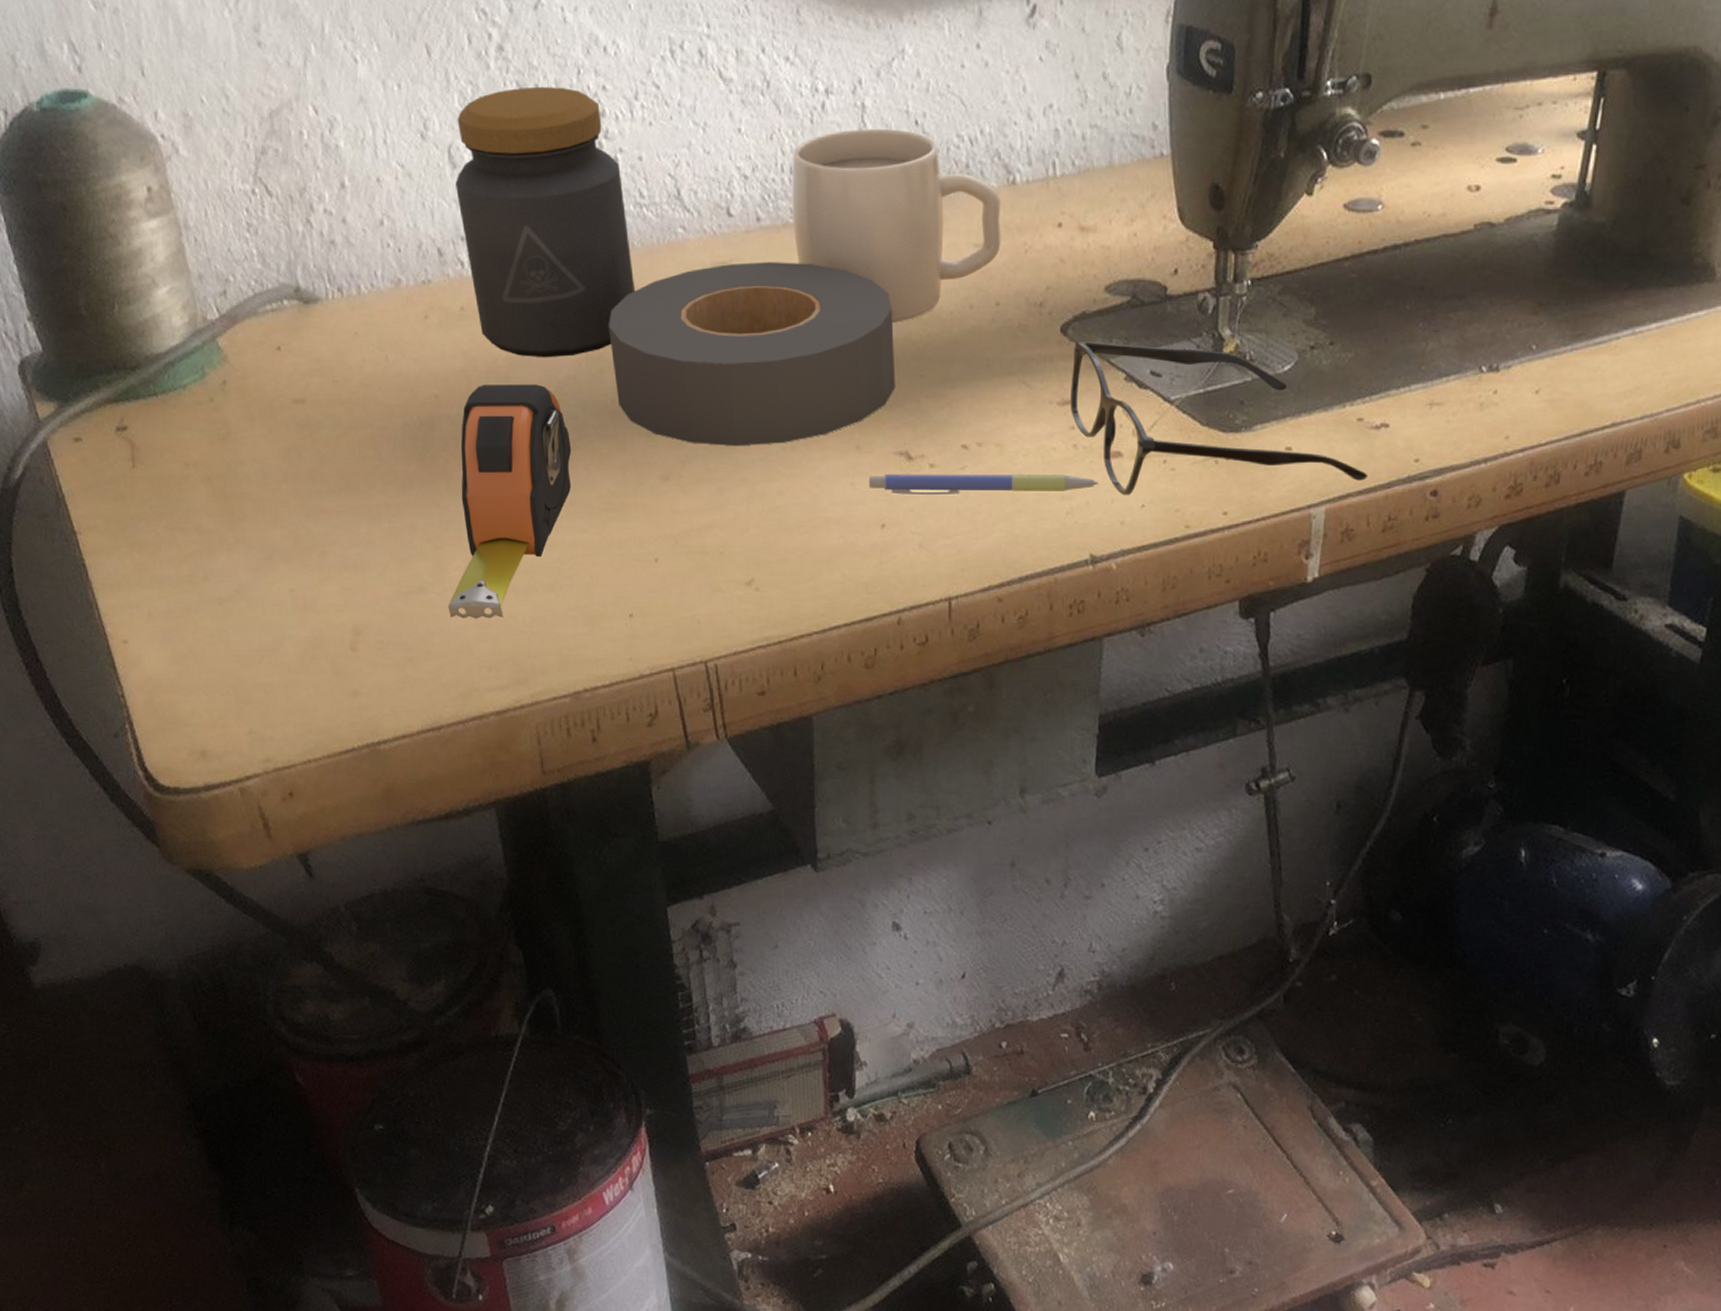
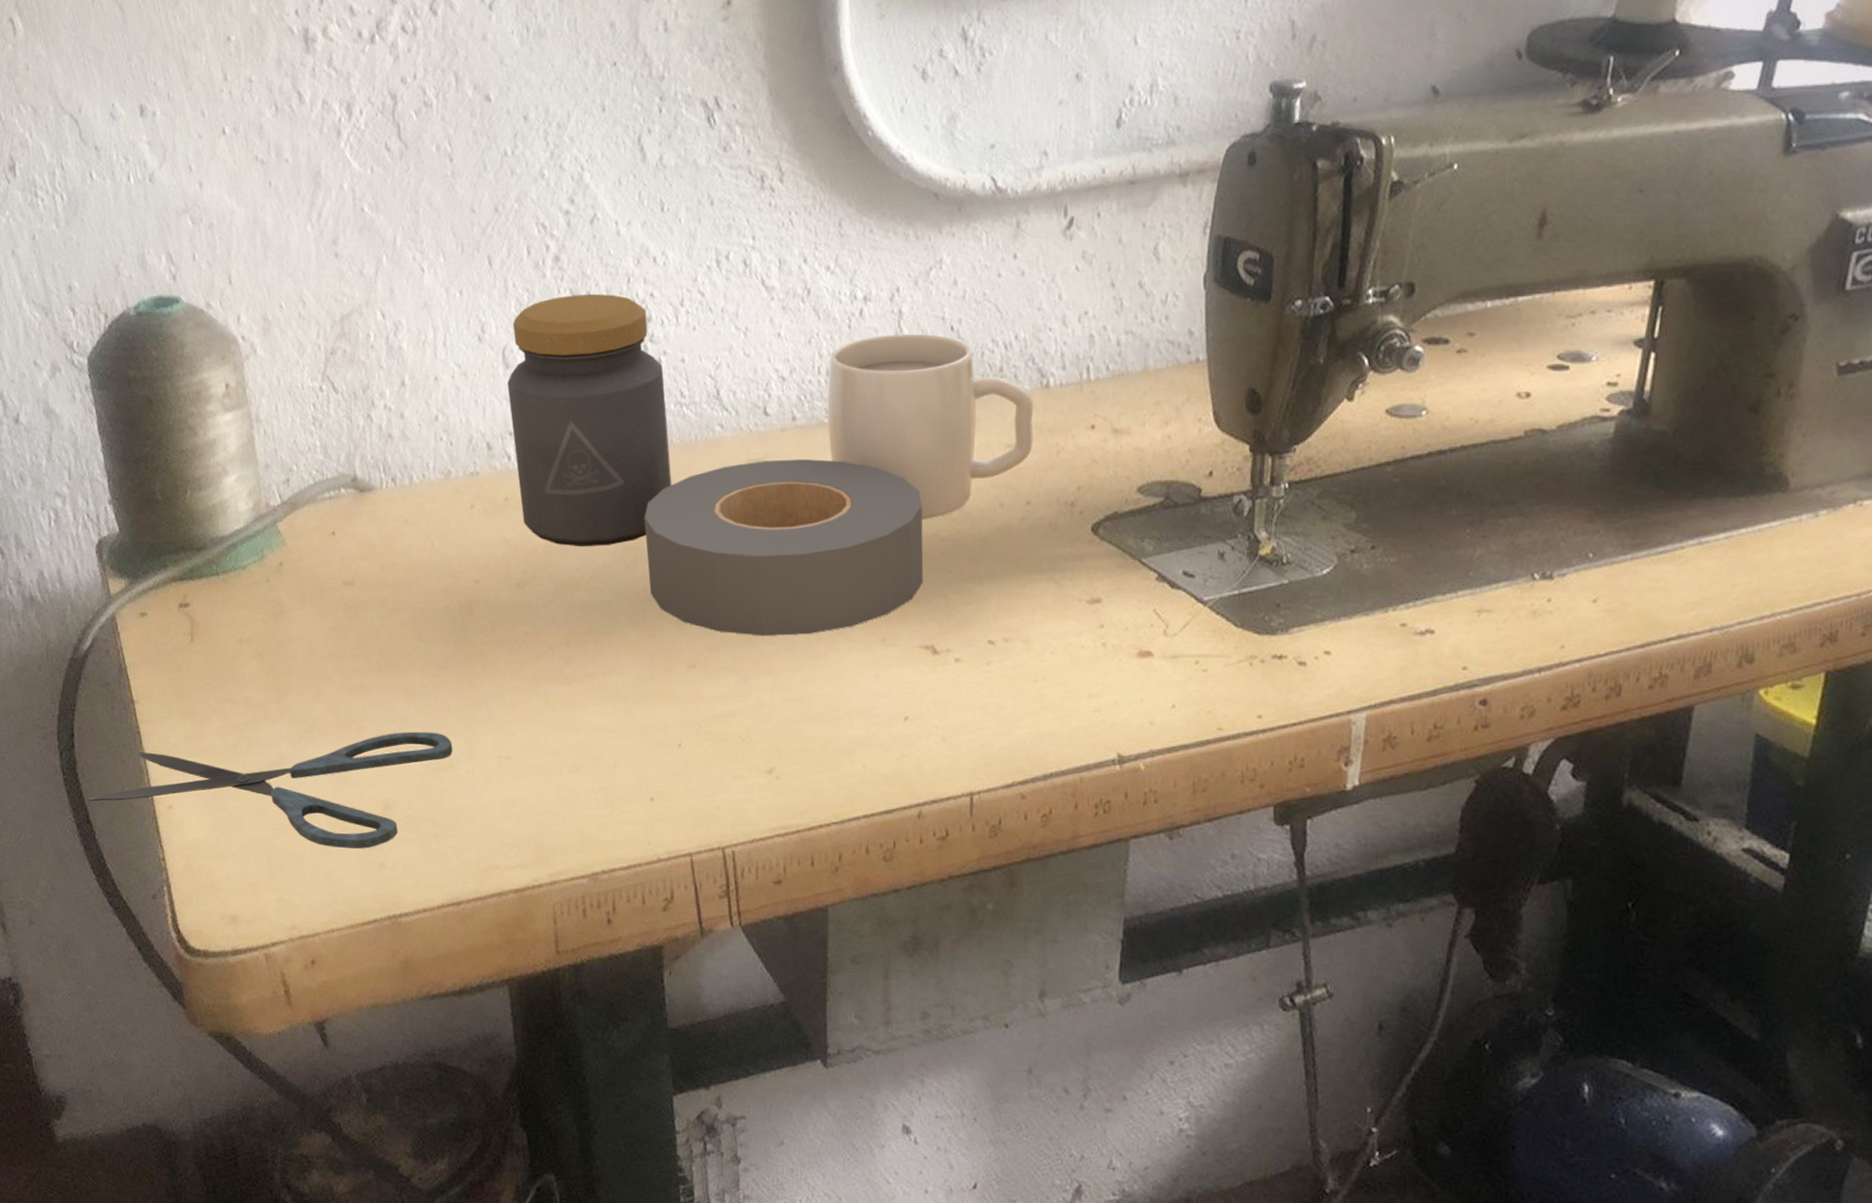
shears: none [36,554,422,678] -> present [89,731,453,850]
tape measure: present [448,384,572,619] -> none [475,571,603,797]
pen: present [868,473,1098,496] -> none [893,667,1127,690]
eyeglasses: present [1070,341,1369,496] -> none [1100,541,1413,696]

